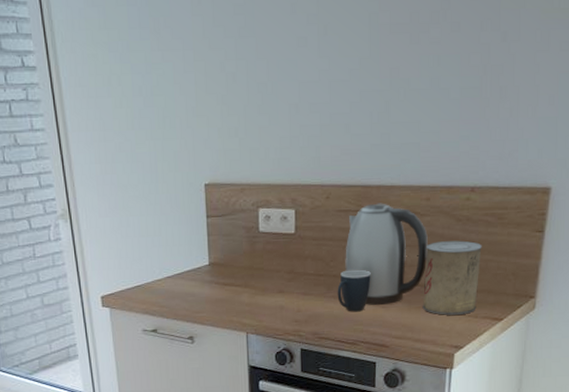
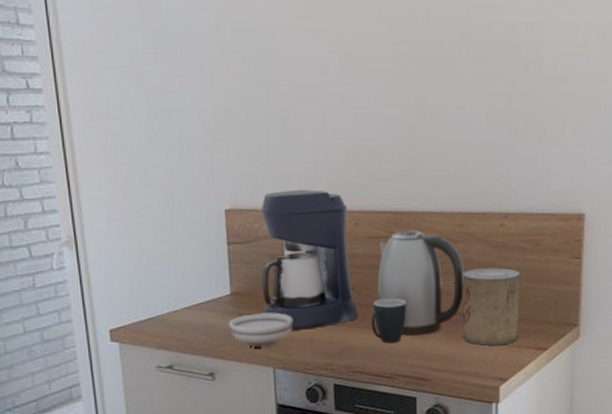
bowl: none [207,282,265,314] -> present [229,312,293,348]
coffee maker: none [237,163,326,299] -> present [261,189,359,331]

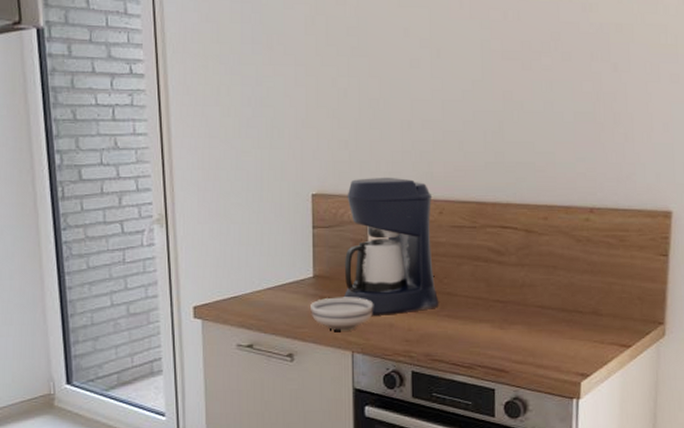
mug: present [371,298,407,344] -> none [451,287,488,333]
kettle: present [377,229,465,336] -> none [459,220,548,326]
tin can: present [462,267,520,346] -> none [543,262,605,340]

